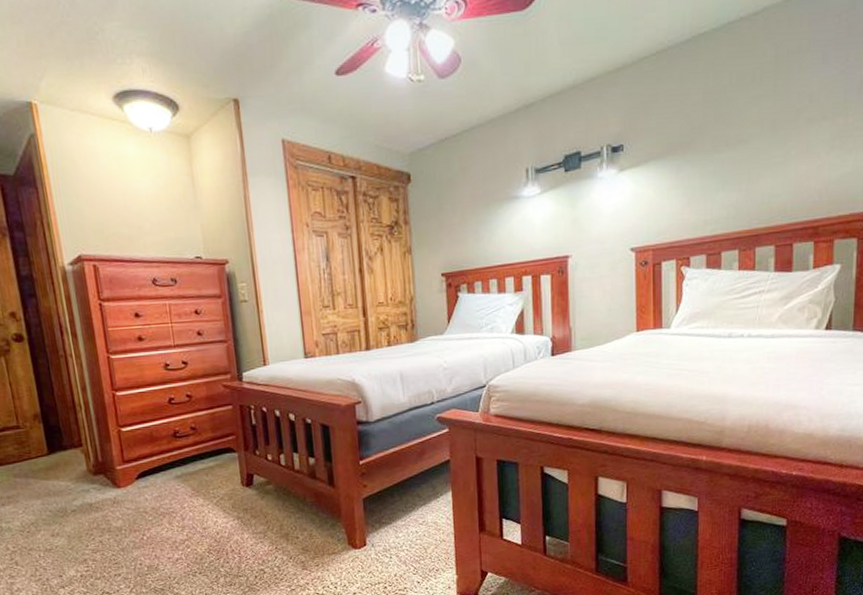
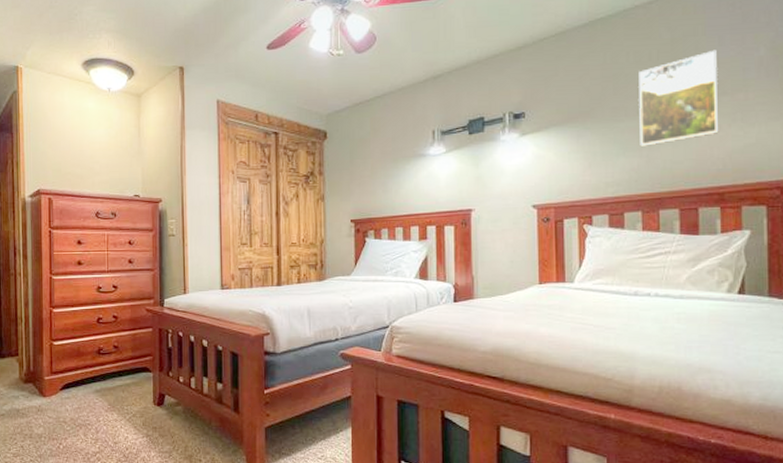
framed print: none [739,68,820,180] -> present [639,49,718,147]

